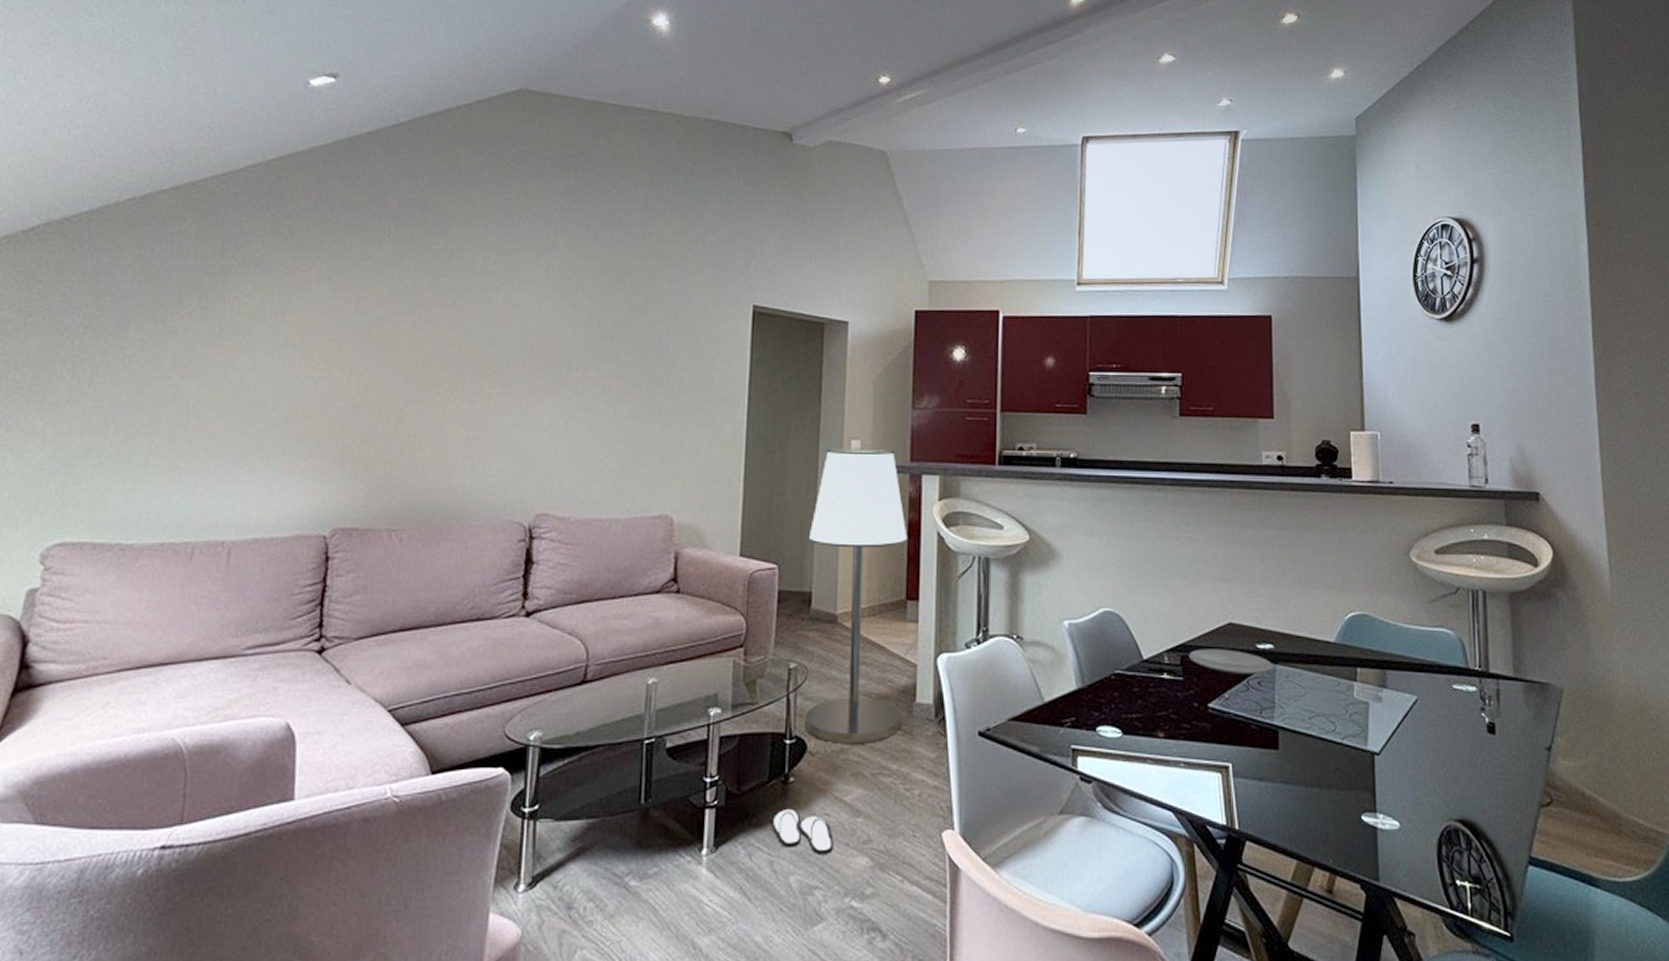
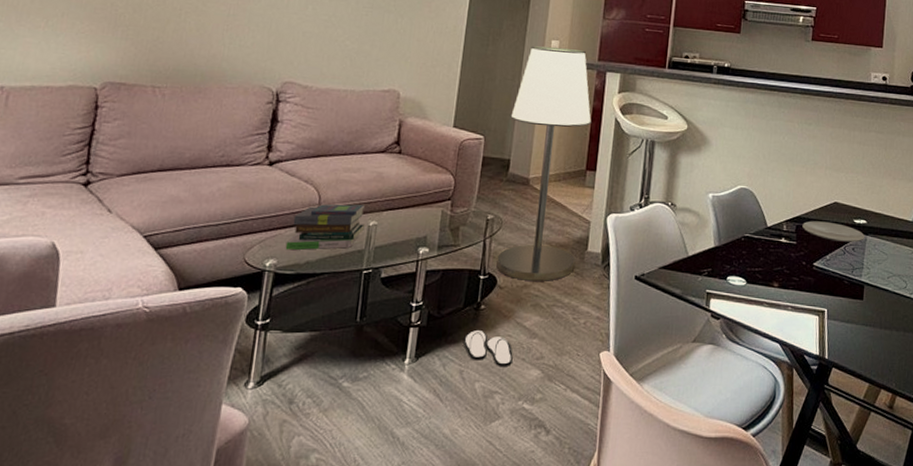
books: none [551,659,642,719] -> present [285,204,365,251]

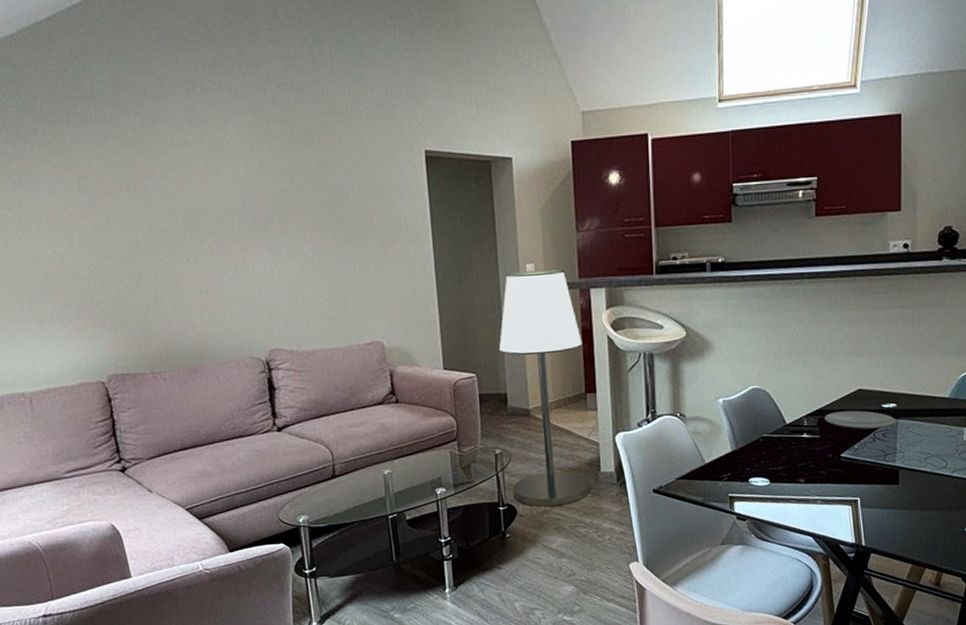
books: present [285,204,365,251] -> none [312,456,381,506]
slippers: present [463,330,513,366] -> none [496,556,546,586]

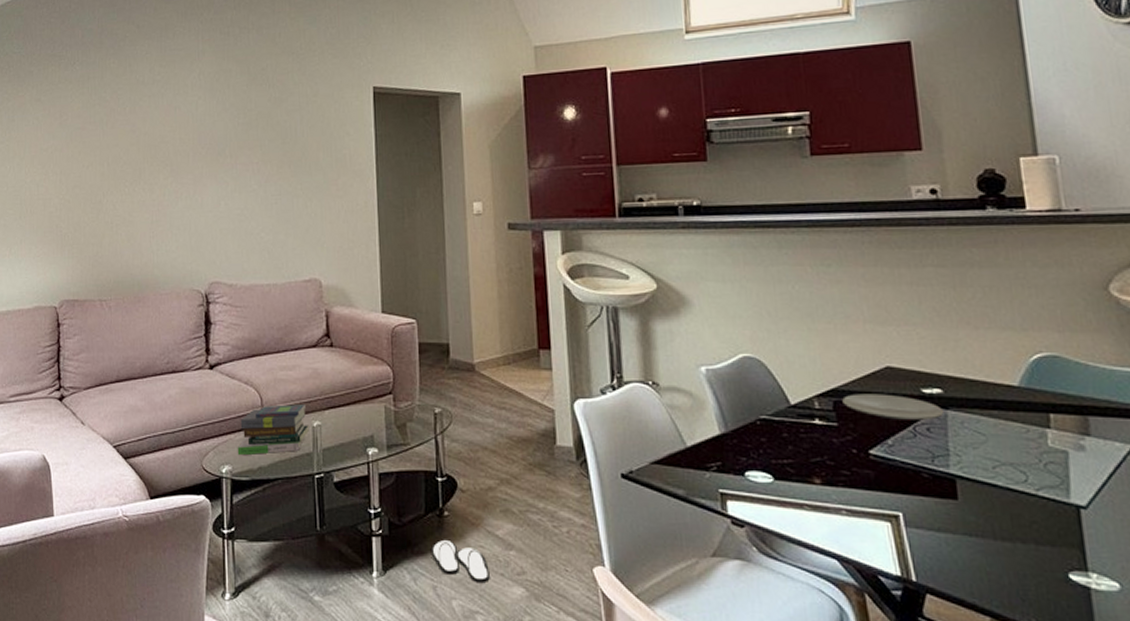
books: none [312,456,381,506] -> present [237,404,309,456]
slippers: none [496,556,546,586] -> present [432,540,490,582]
table lamp: present [498,269,590,507] -> none [441,209,544,484]

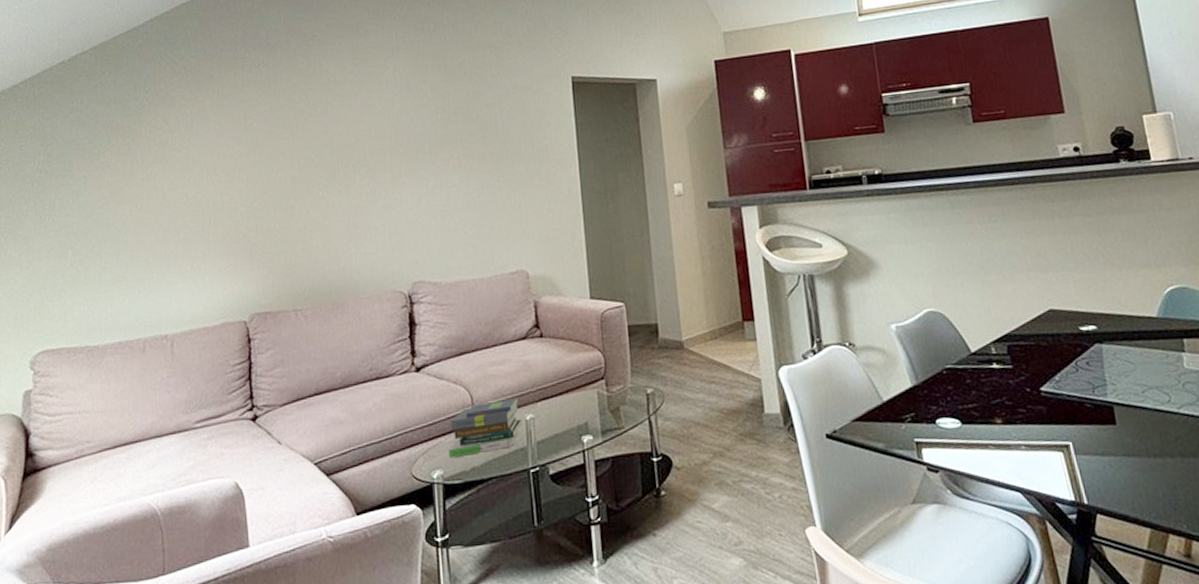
slippers: present [432,540,490,582] -> none [650,520,709,558]
plate: present [842,394,945,420] -> none [1014,334,1100,358]

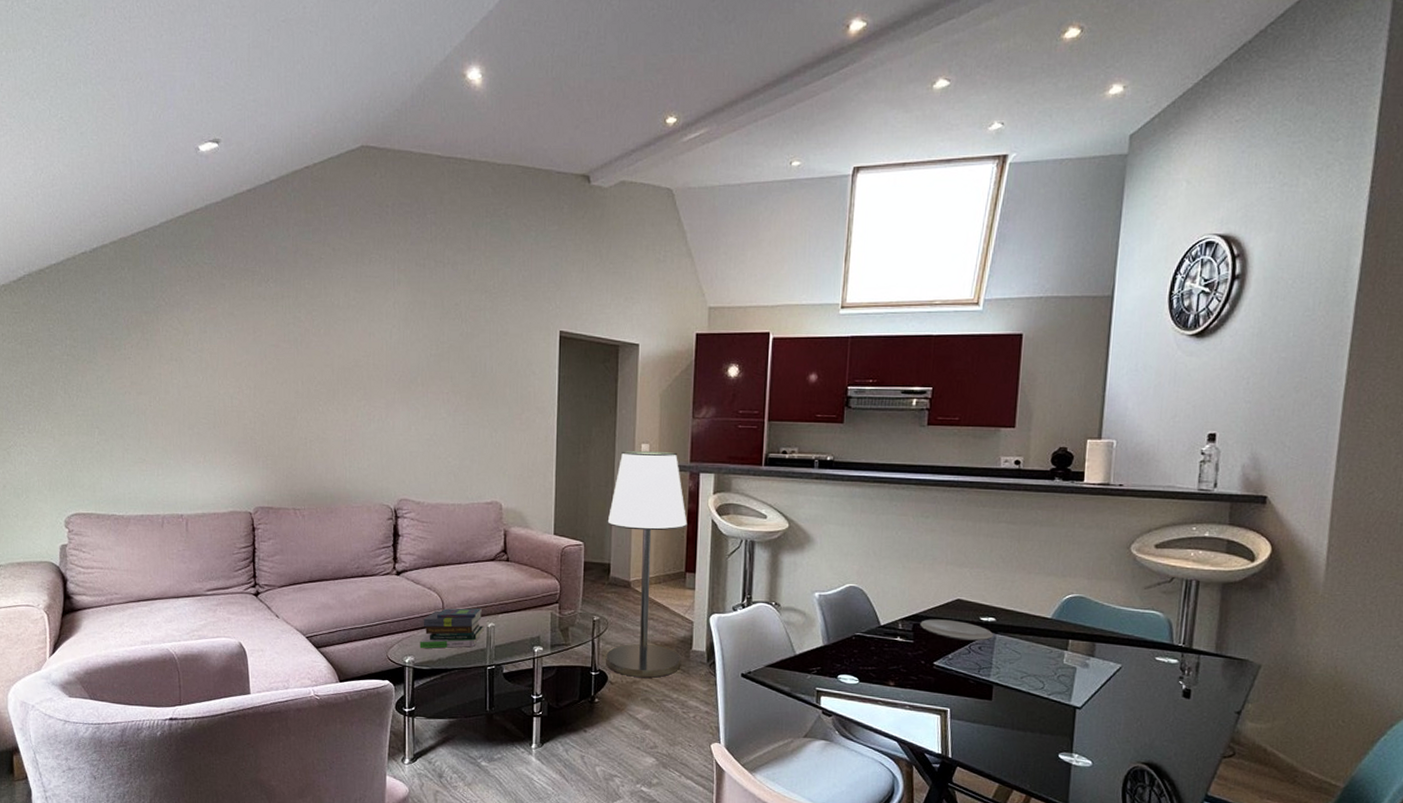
table lamp: none [647,188,754,457] -> present [606,451,687,678]
plate: none [1014,334,1100,358] -> present [920,619,994,641]

